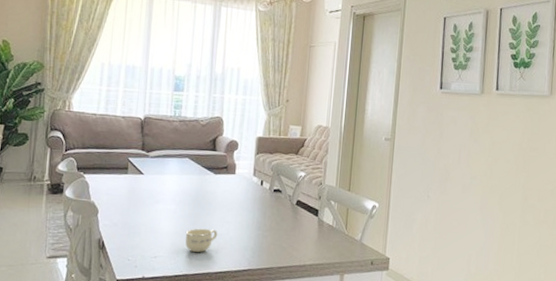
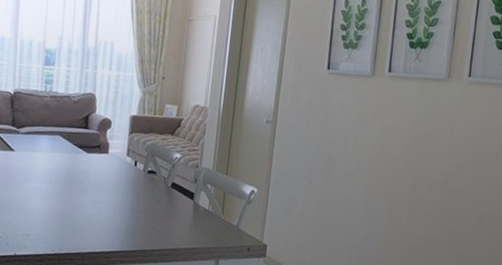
cup: present [185,228,218,252] -> none [57,207,91,232]

